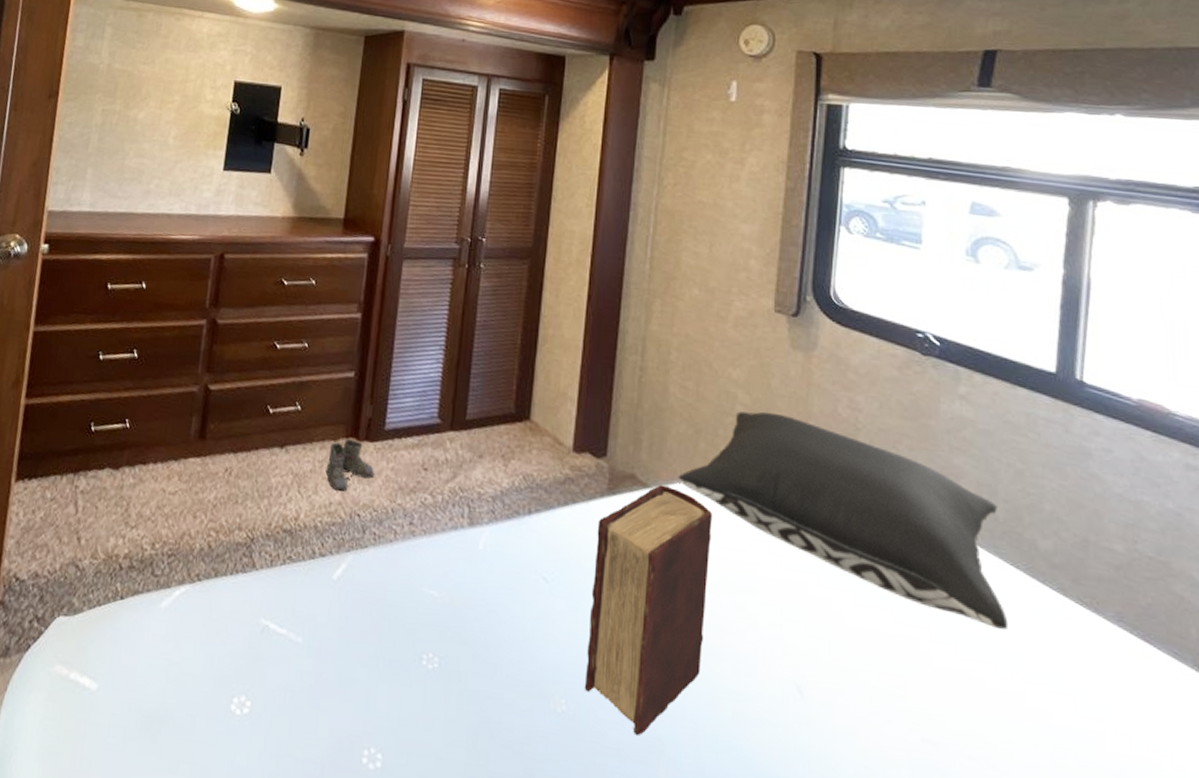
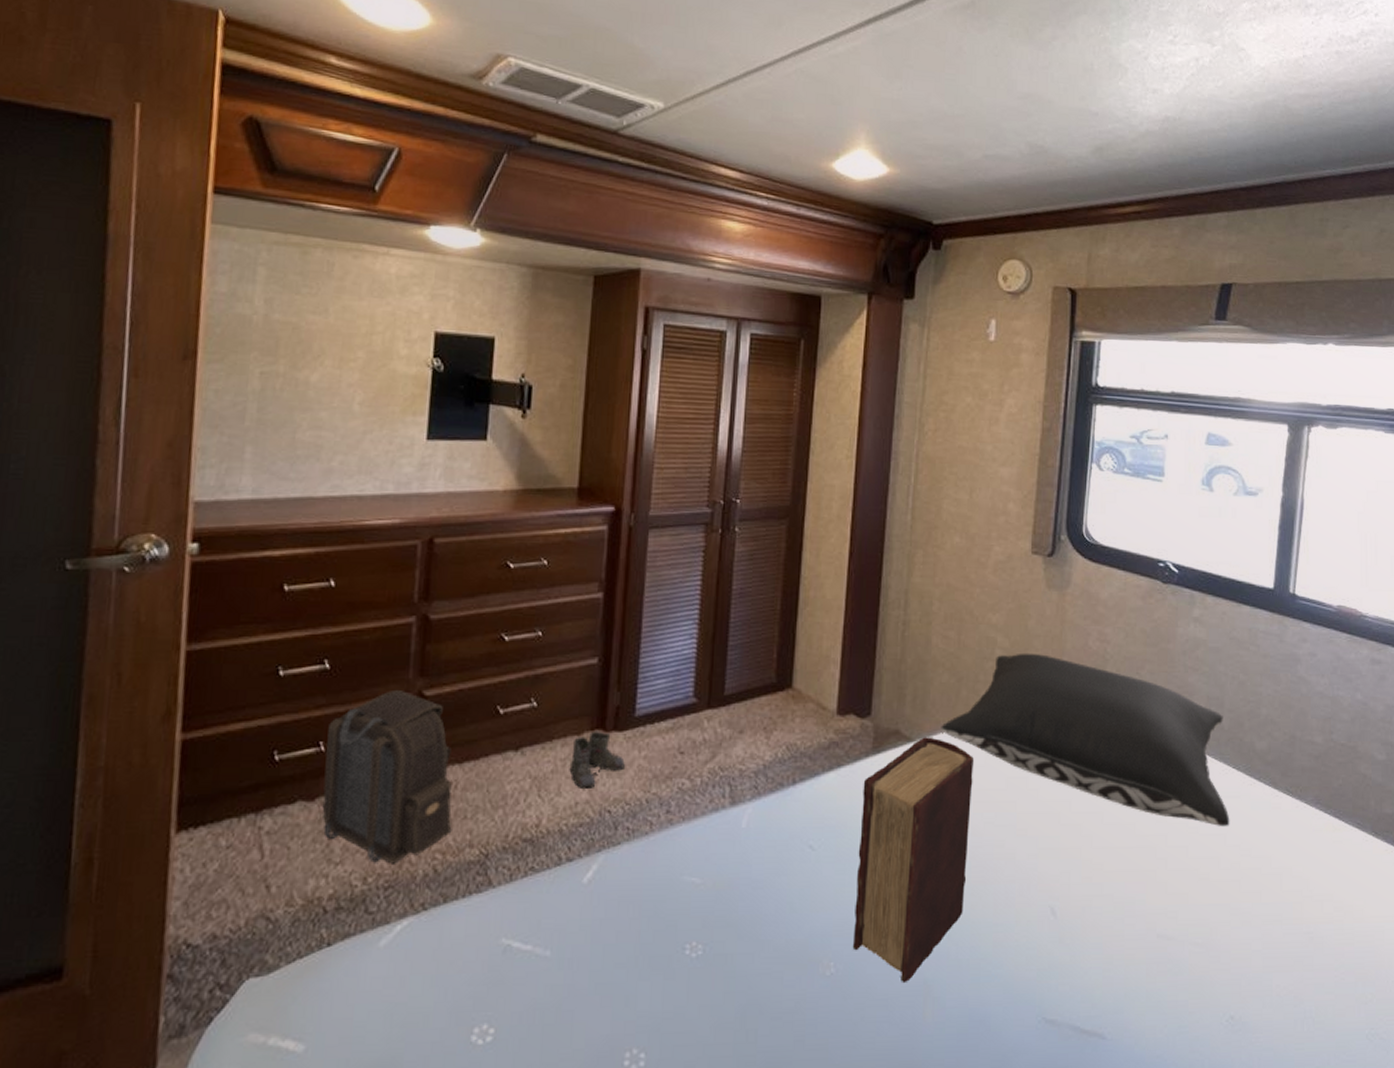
backpack: none [124,381,228,535] -> present [322,689,452,864]

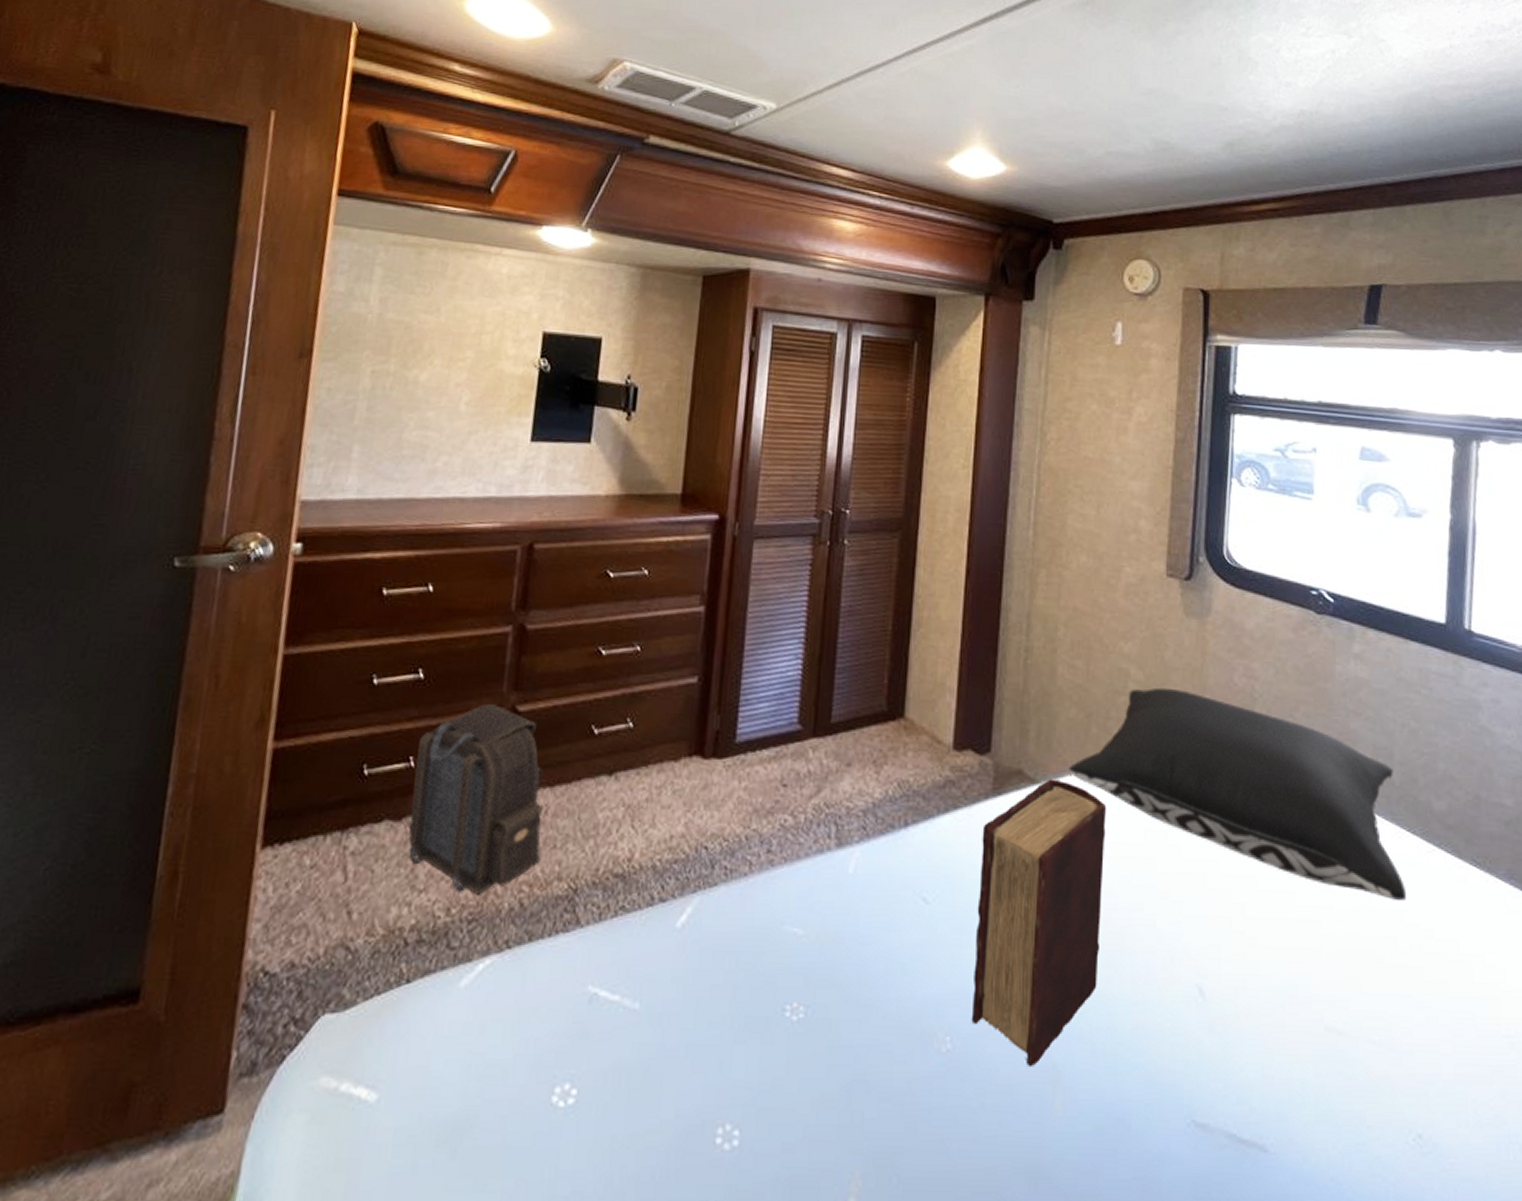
boots: present [569,731,625,790] -> none [665,756,724,822]

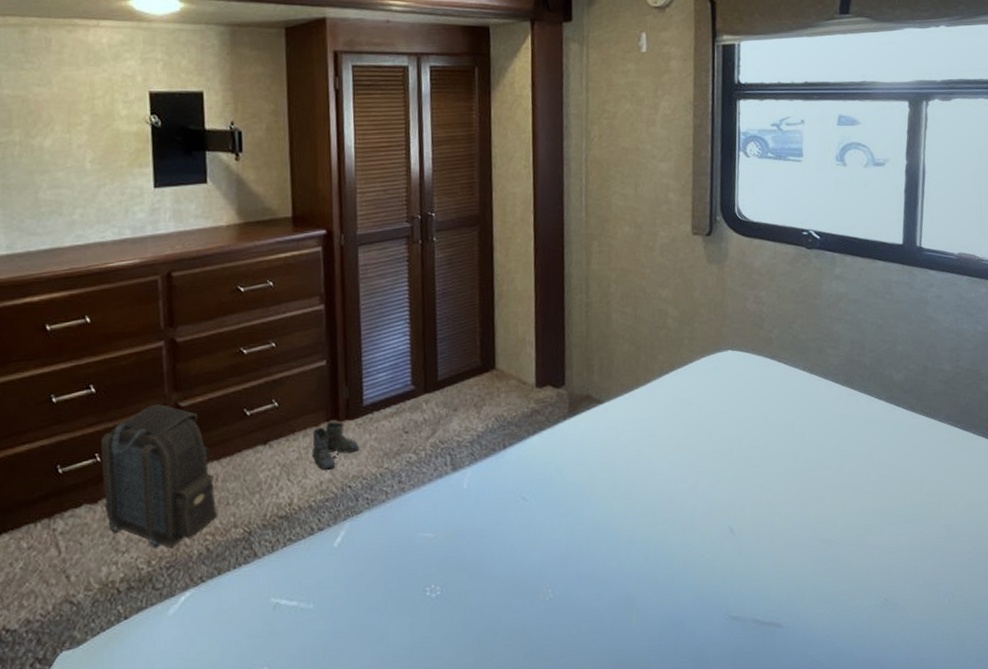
boots: none [665,756,724,822] -> present [312,421,359,471]
diary: present [971,779,1106,1066] -> none [563,398,657,599]
pillow: present [1068,687,1407,900] -> none [625,319,876,447]

